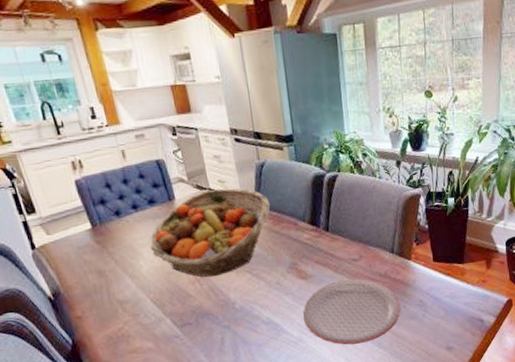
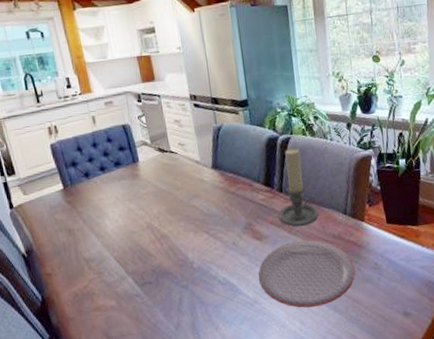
fruit basket: present [150,188,271,278] -> none [115,151,227,237]
candle holder: none [324,186,366,267] -> present [278,148,319,228]

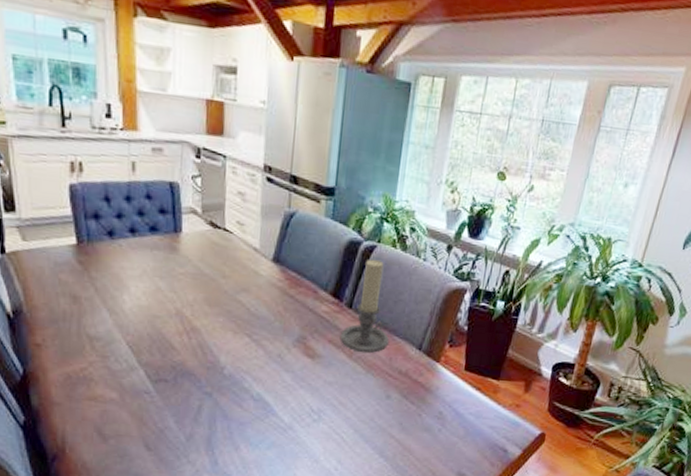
plate: present [258,240,356,308] -> none [300,368,416,447]

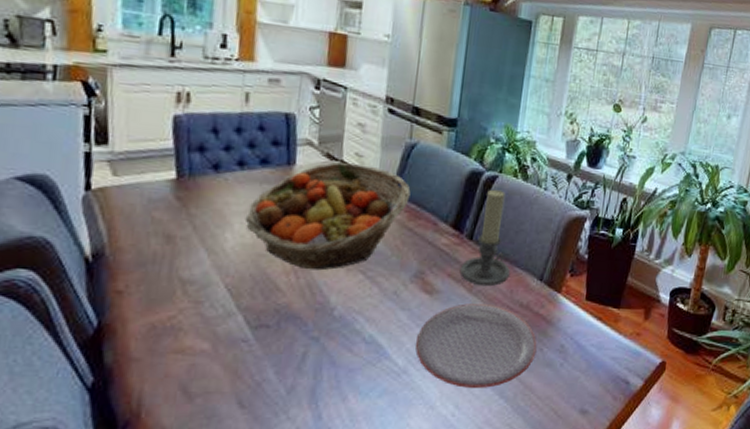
fruit basket: none [139,230,291,333] -> present [244,162,411,271]
plate: none [300,368,416,447] -> present [415,303,537,388]

